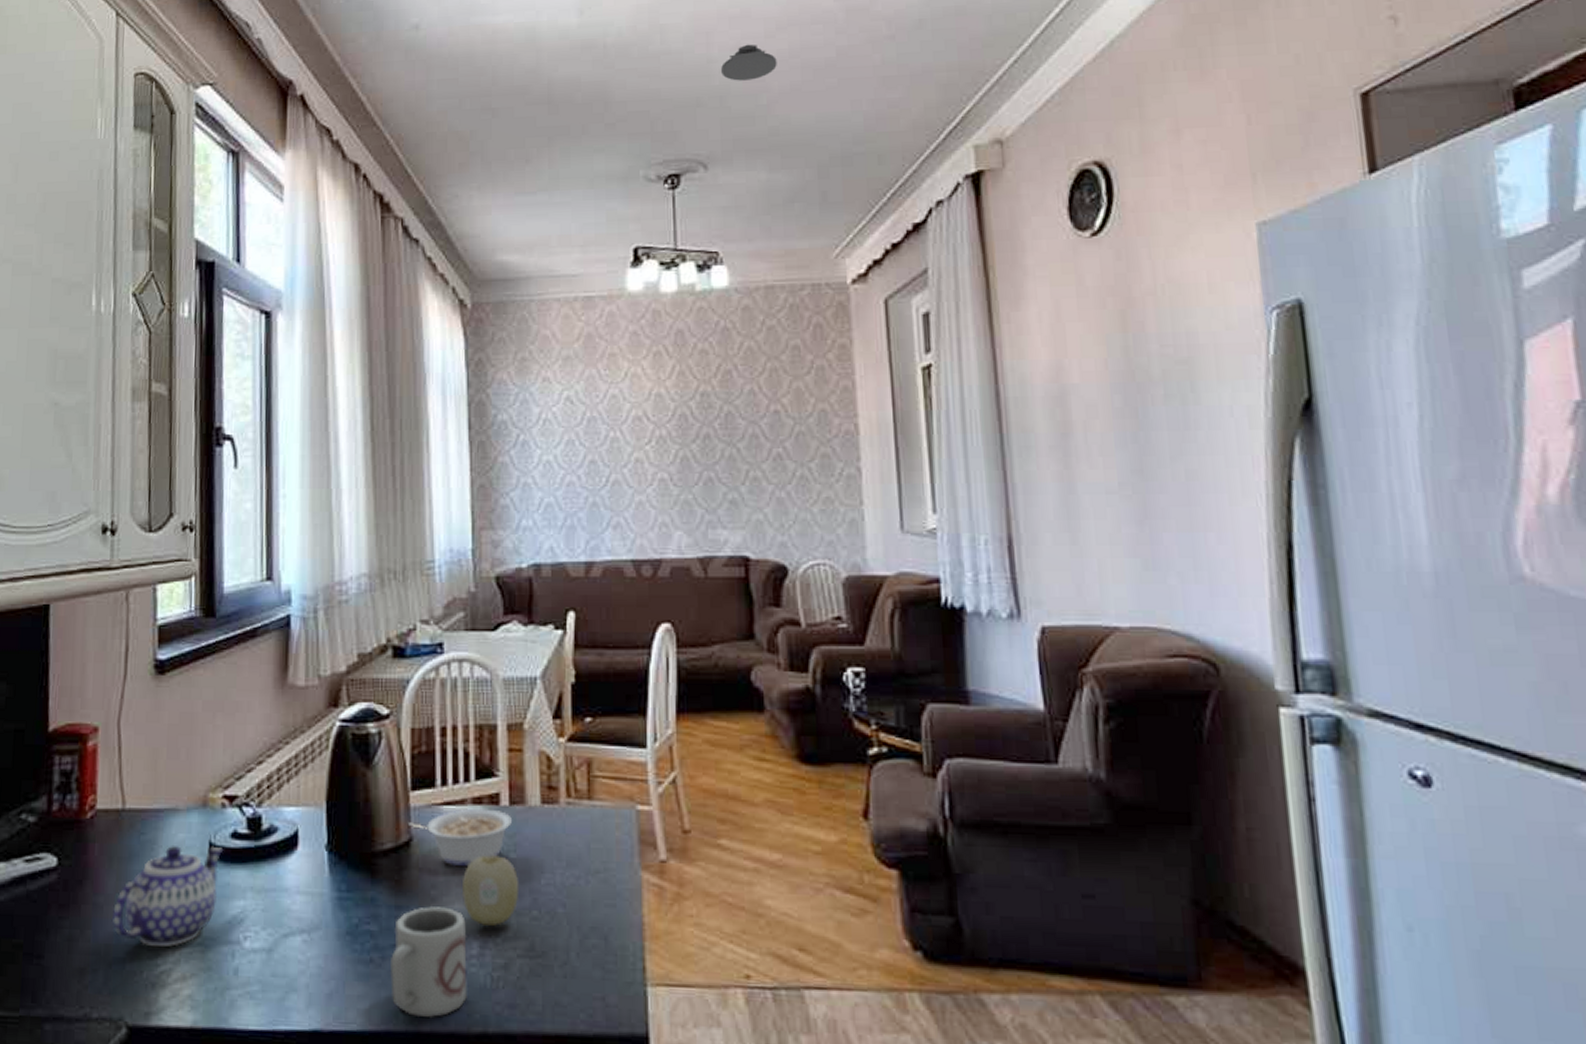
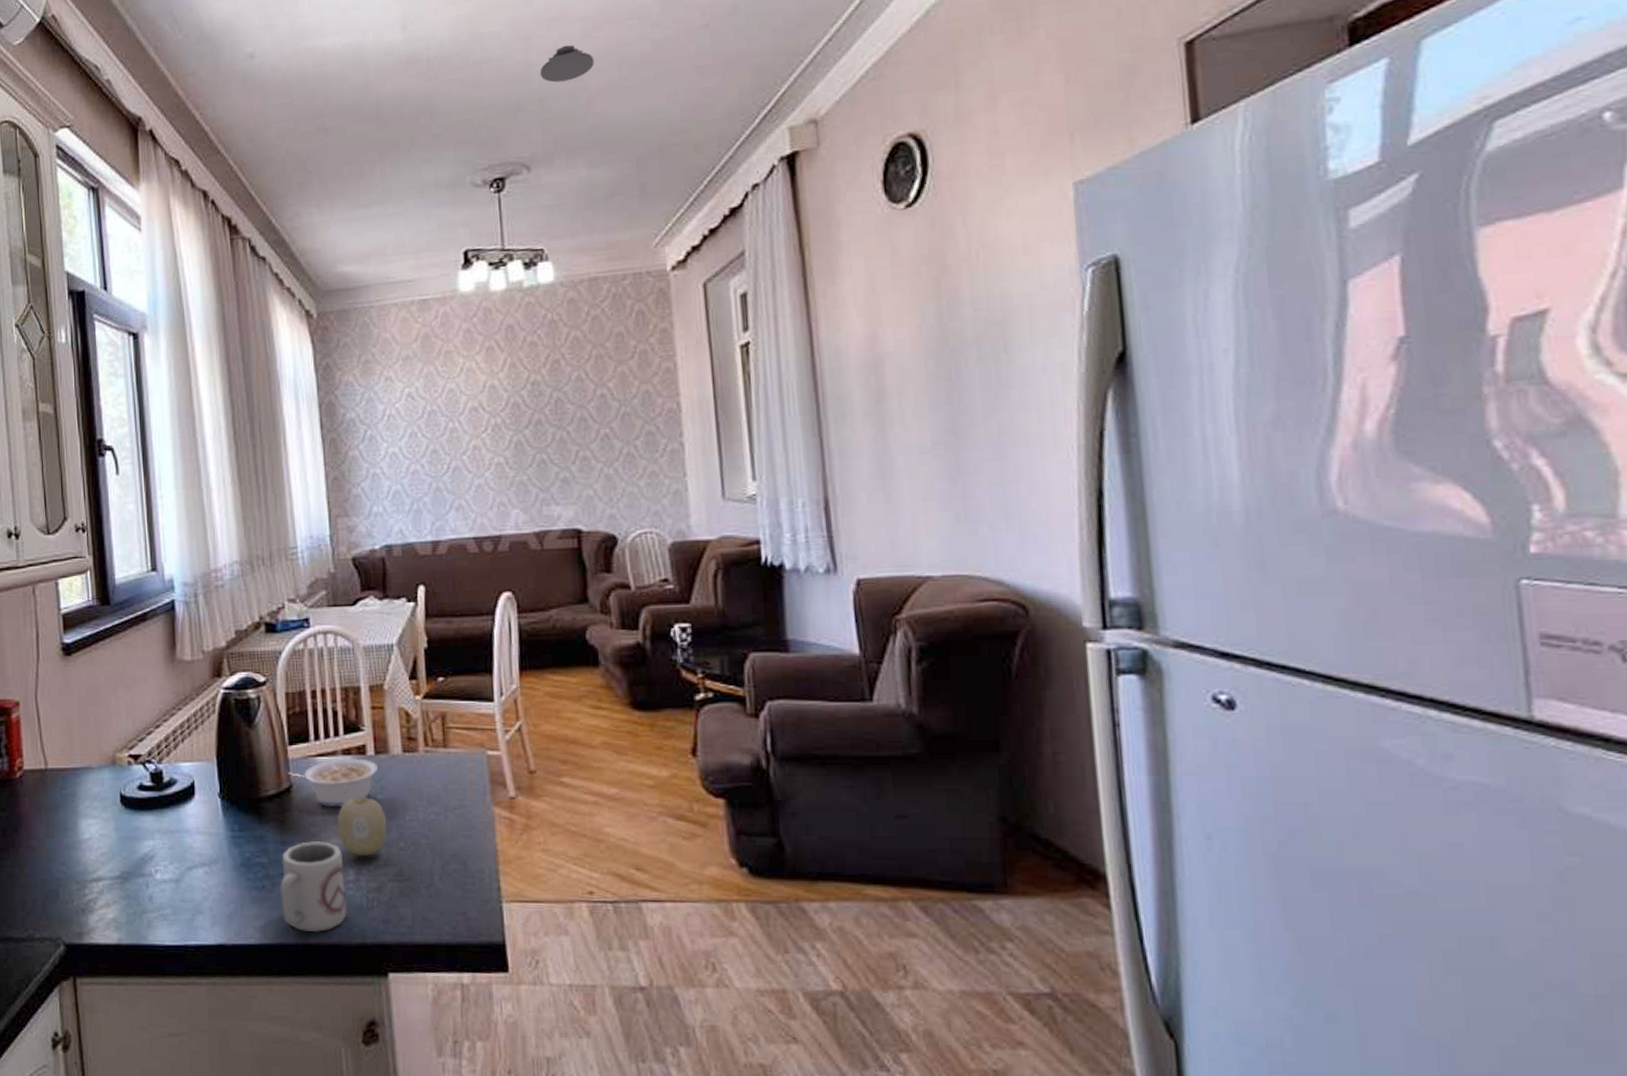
teapot: present [112,844,224,948] -> none [45,797,133,881]

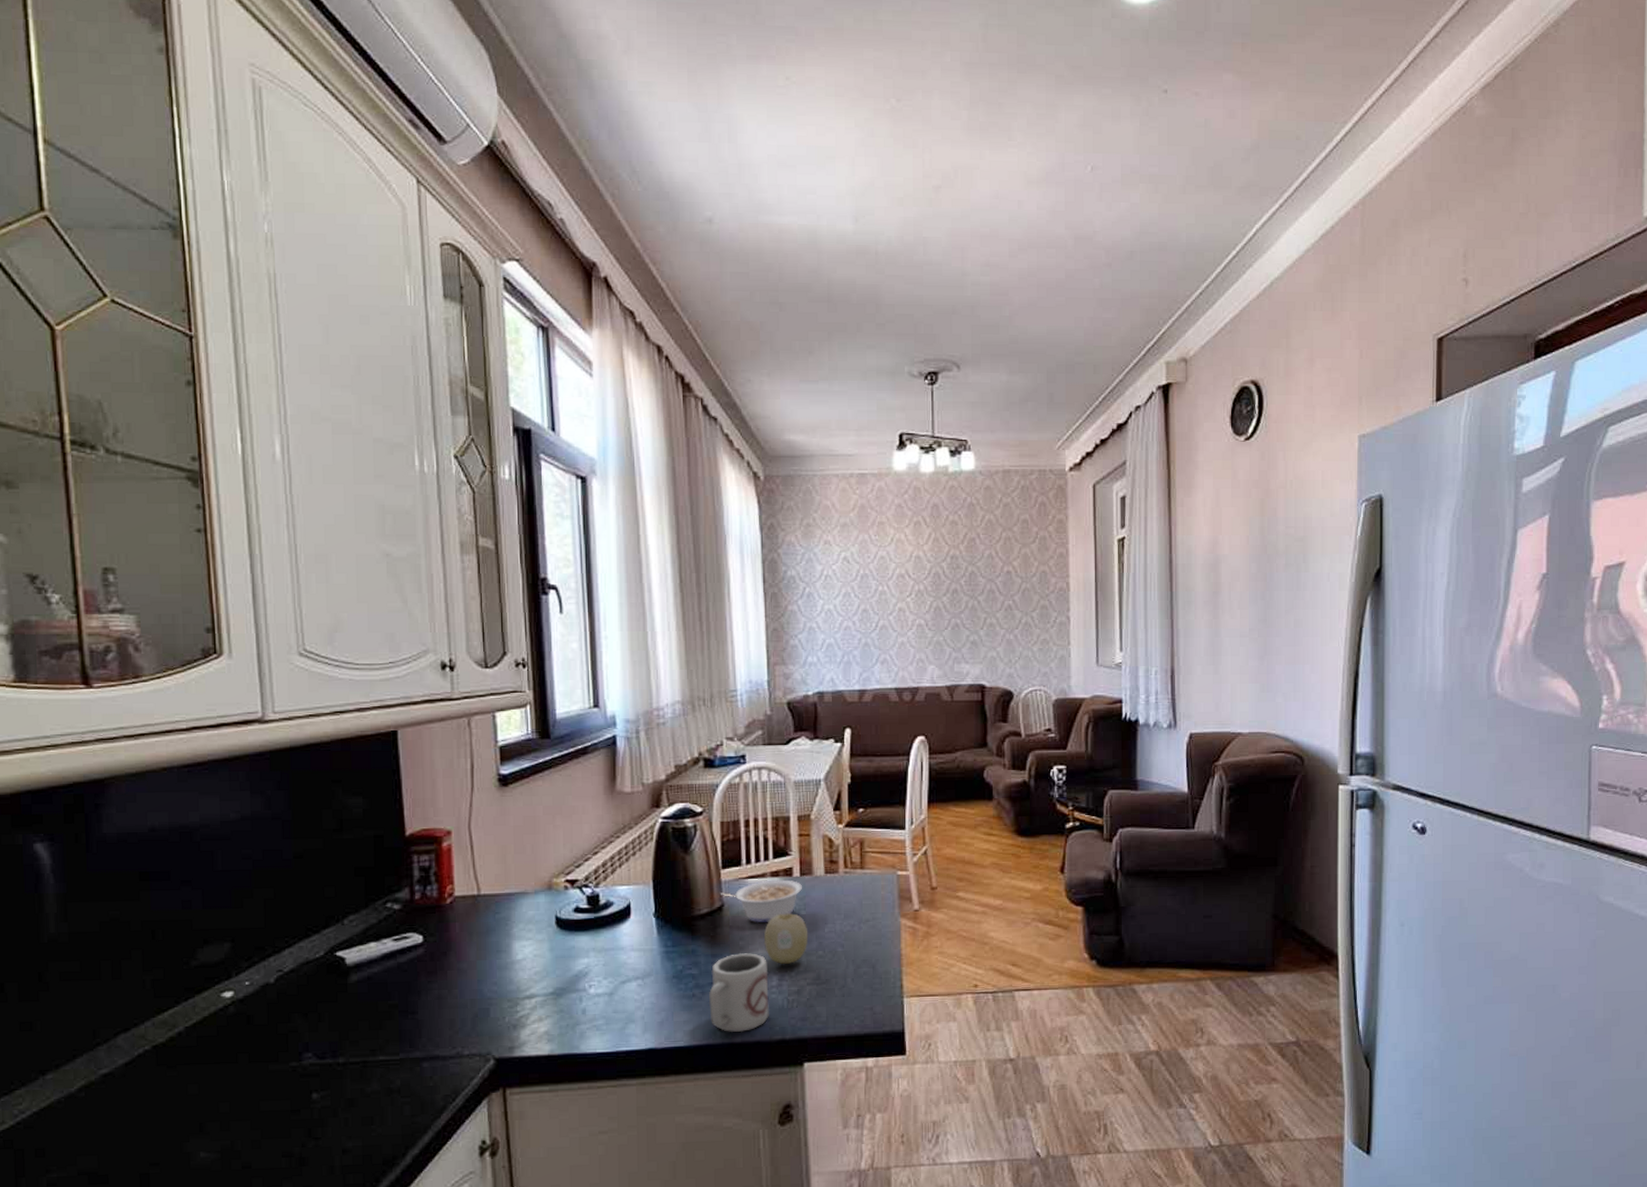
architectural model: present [540,45,594,83] -> none [973,261,1018,294]

